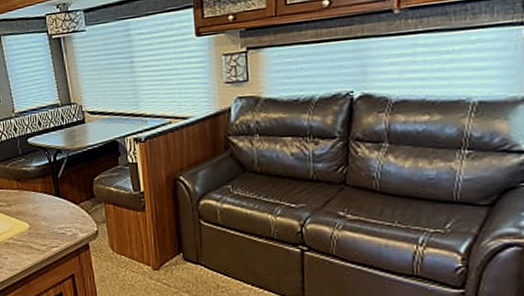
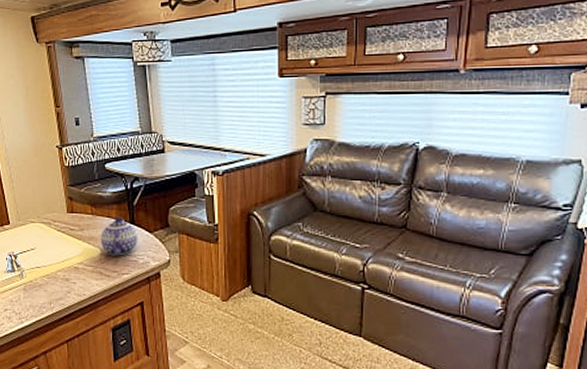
teapot: none [27,190,65,229] -> present [100,217,138,256]

